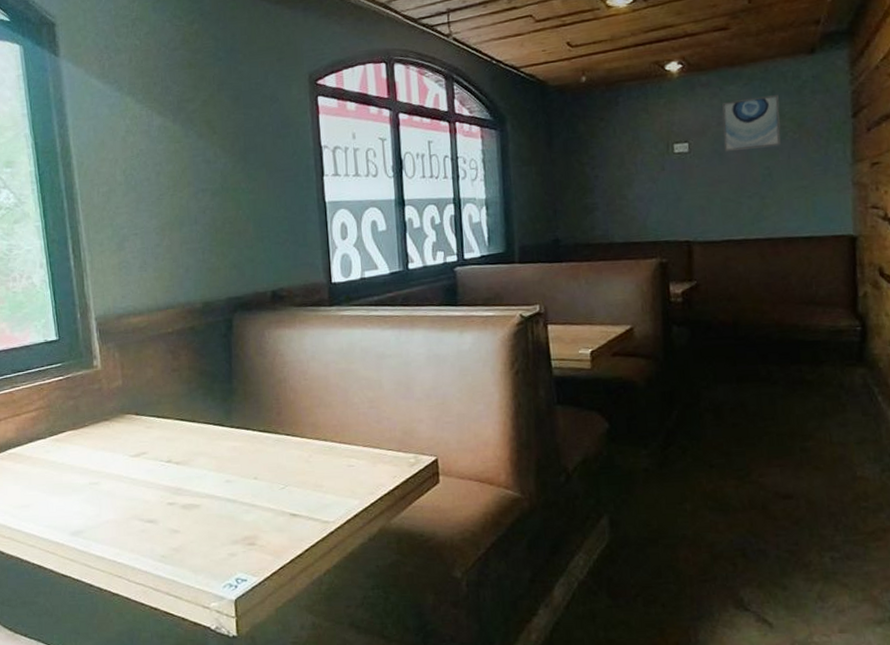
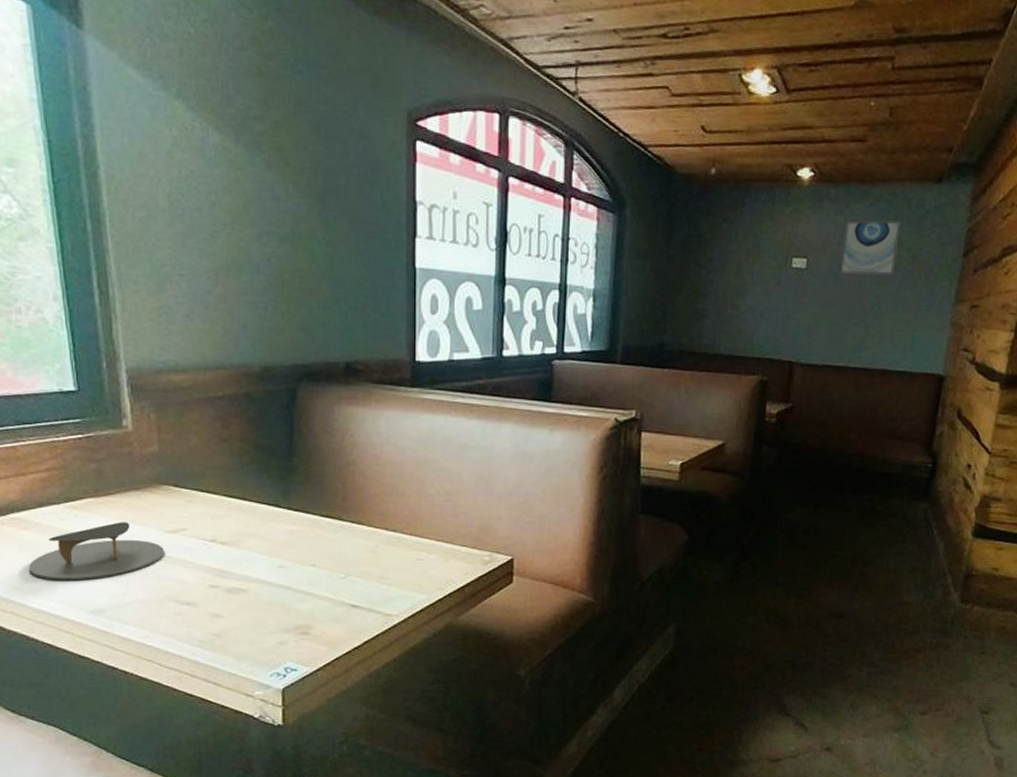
napkin holder: none [22,450,129,506] -> present [29,522,164,581]

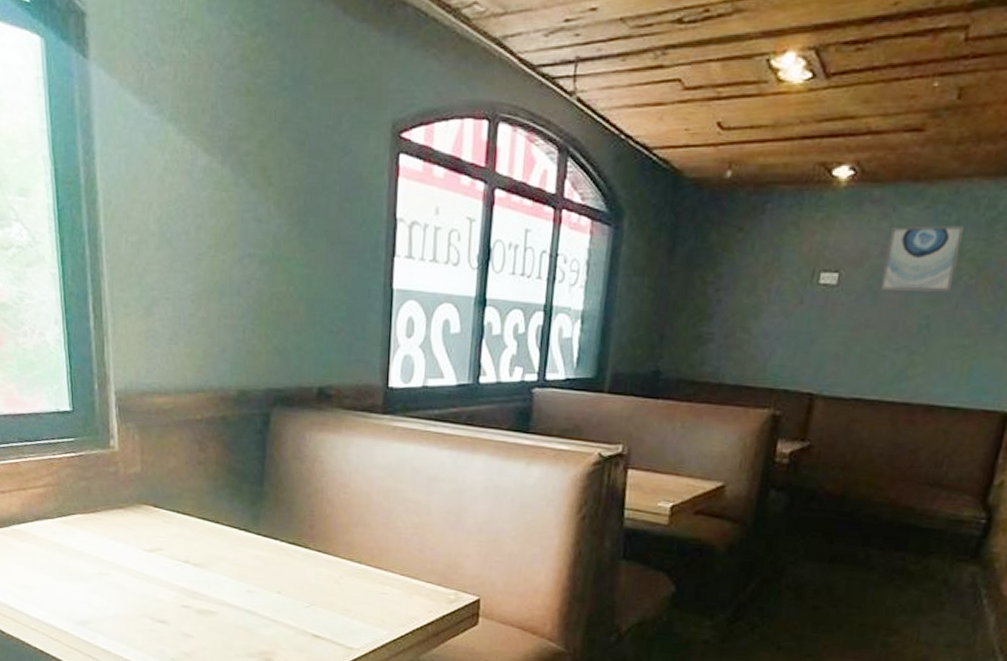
napkin holder: present [29,522,164,581] -> none [26,538,142,592]

